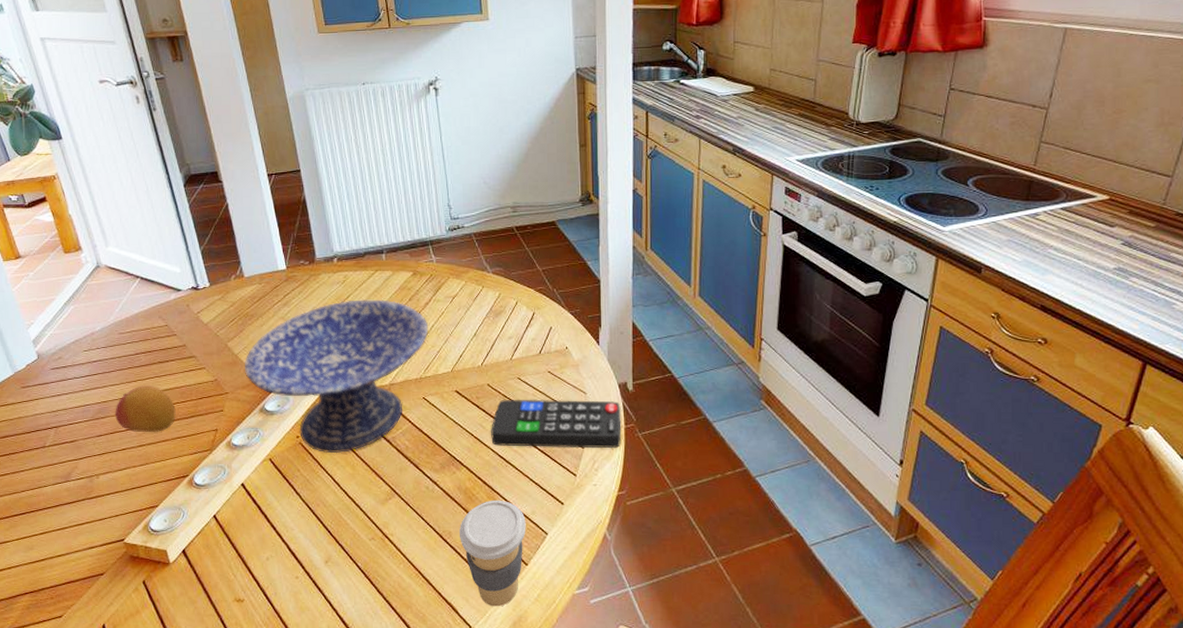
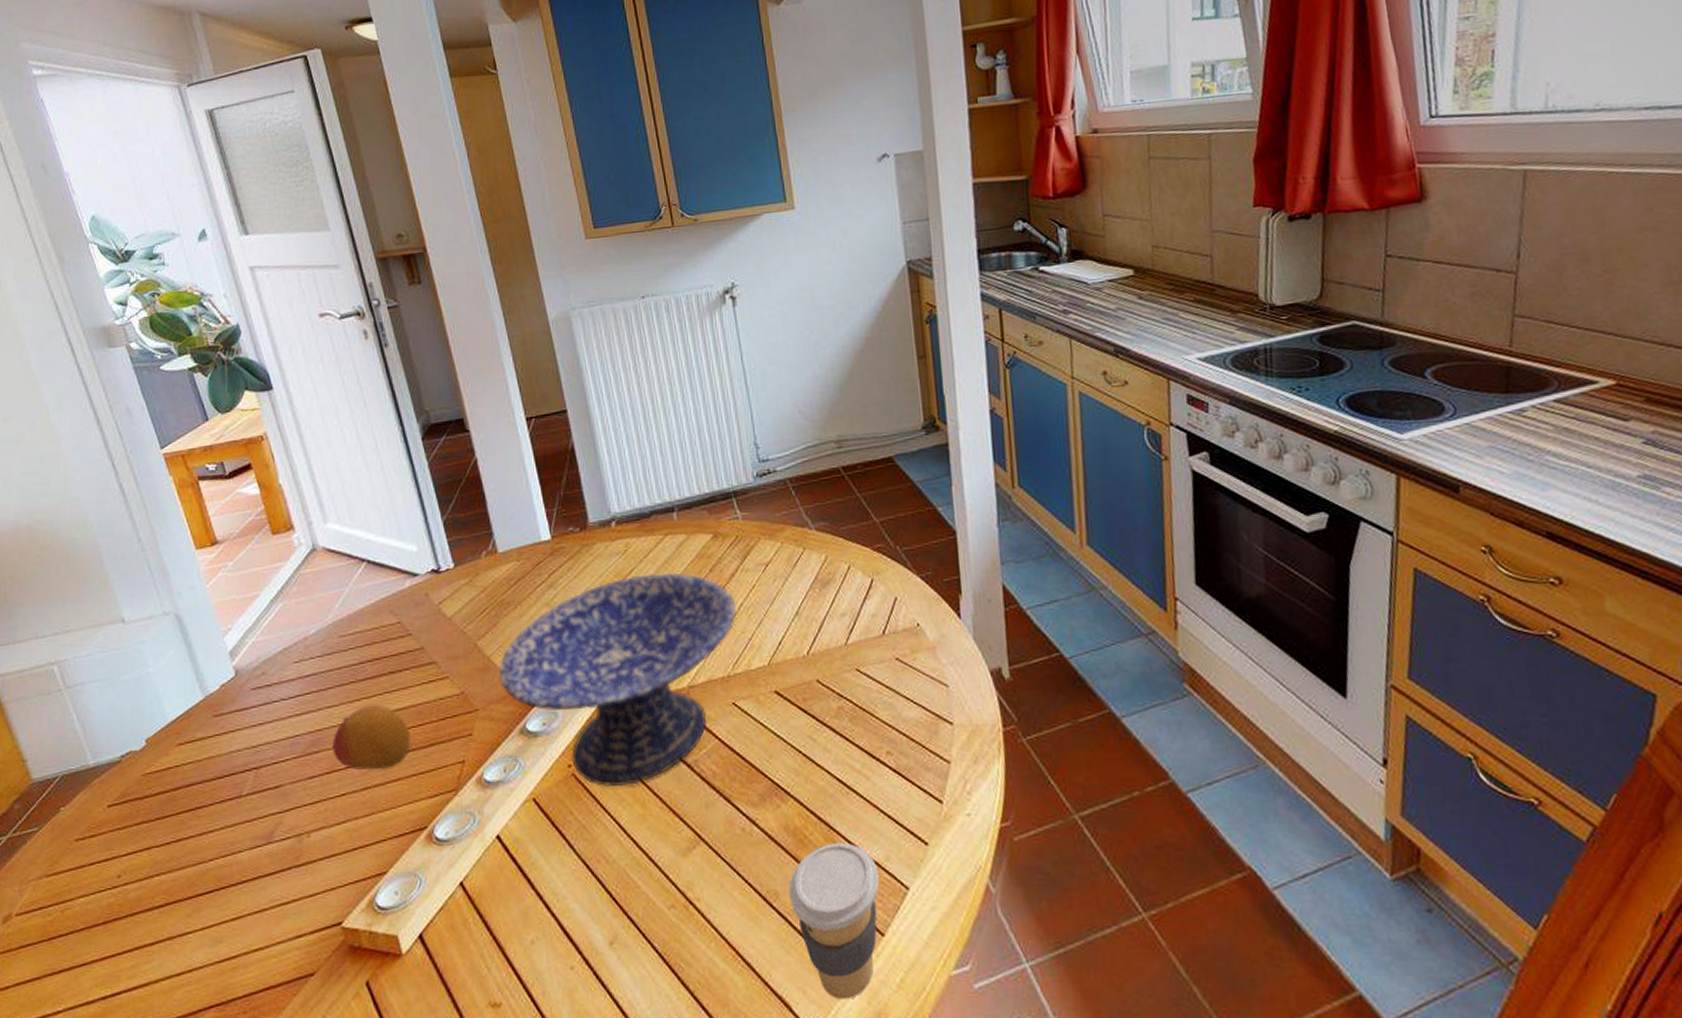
remote control: present [491,399,622,449] -> none [824,695,1000,765]

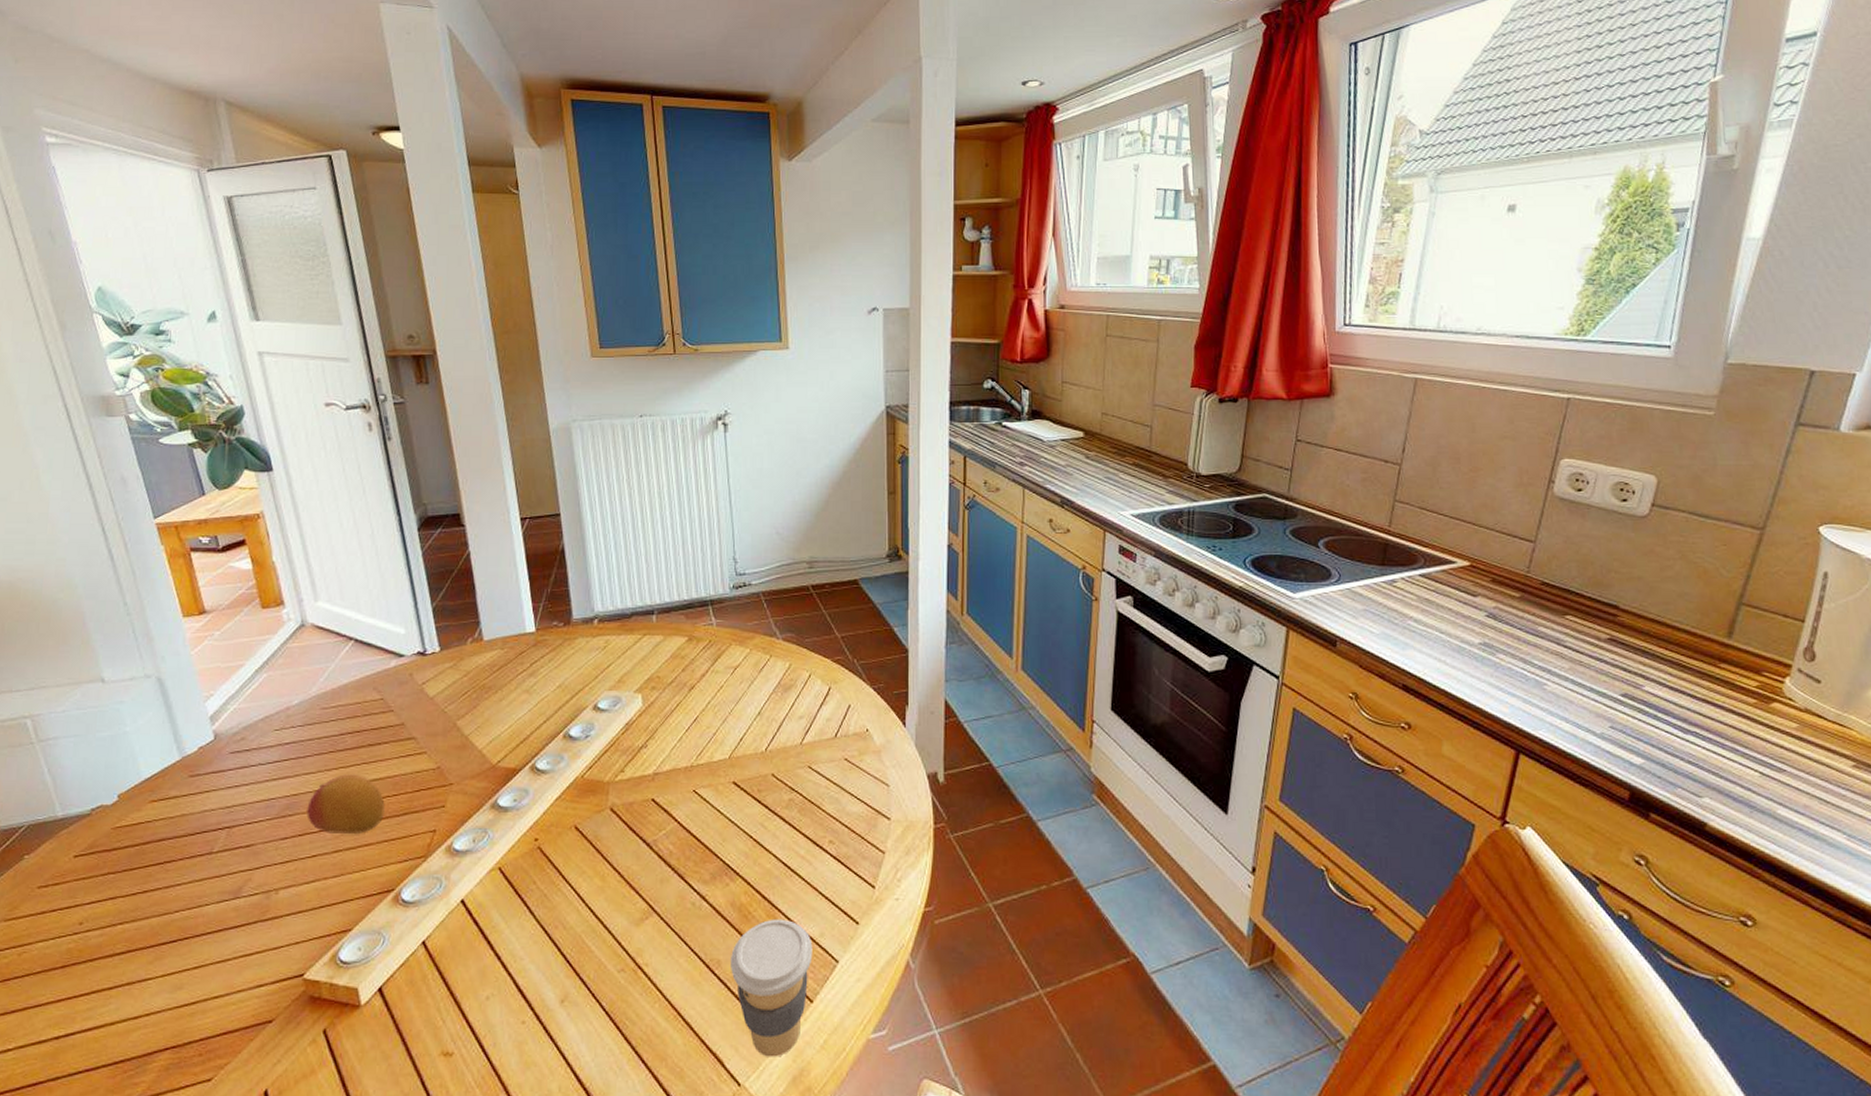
decorative bowl: present [498,573,737,787] -> none [474,669,704,861]

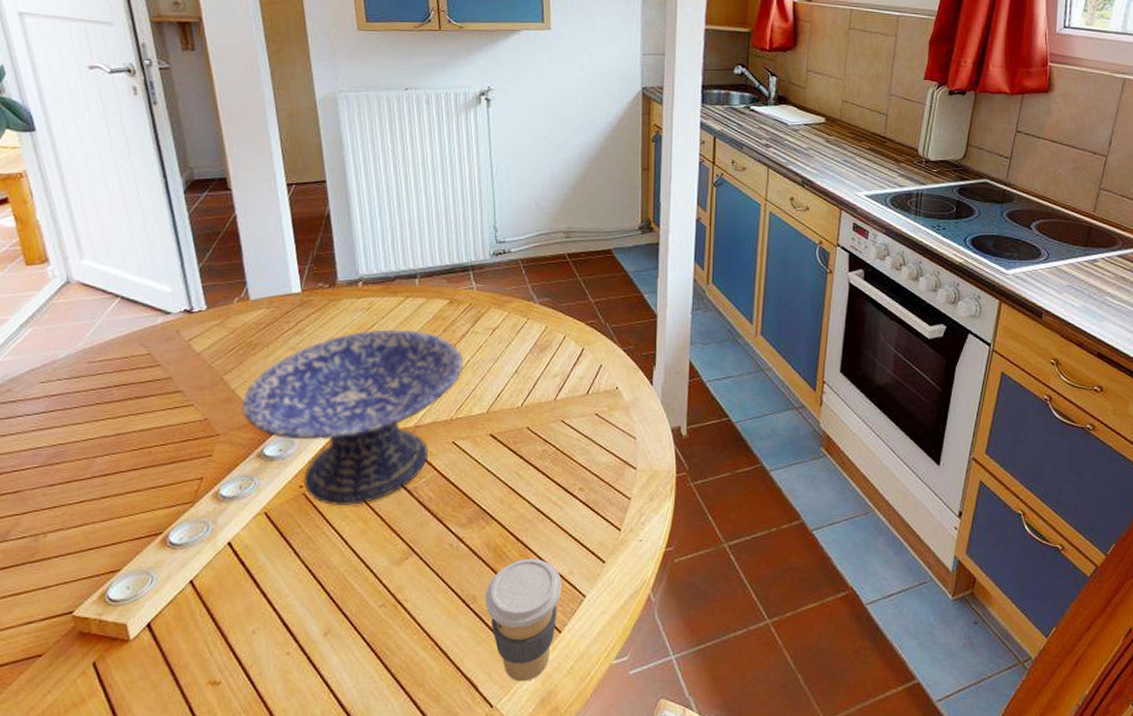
fruit: present [307,773,385,835] -> none [74,424,153,482]
decorative bowl: none [474,669,704,861] -> present [241,329,464,506]

